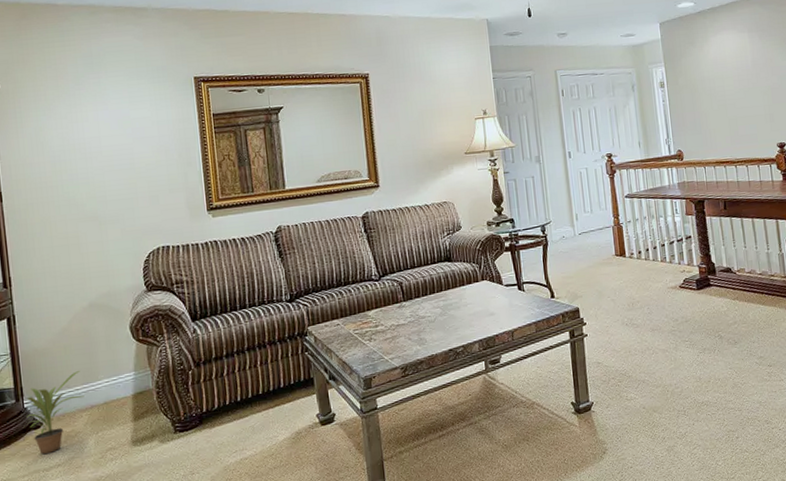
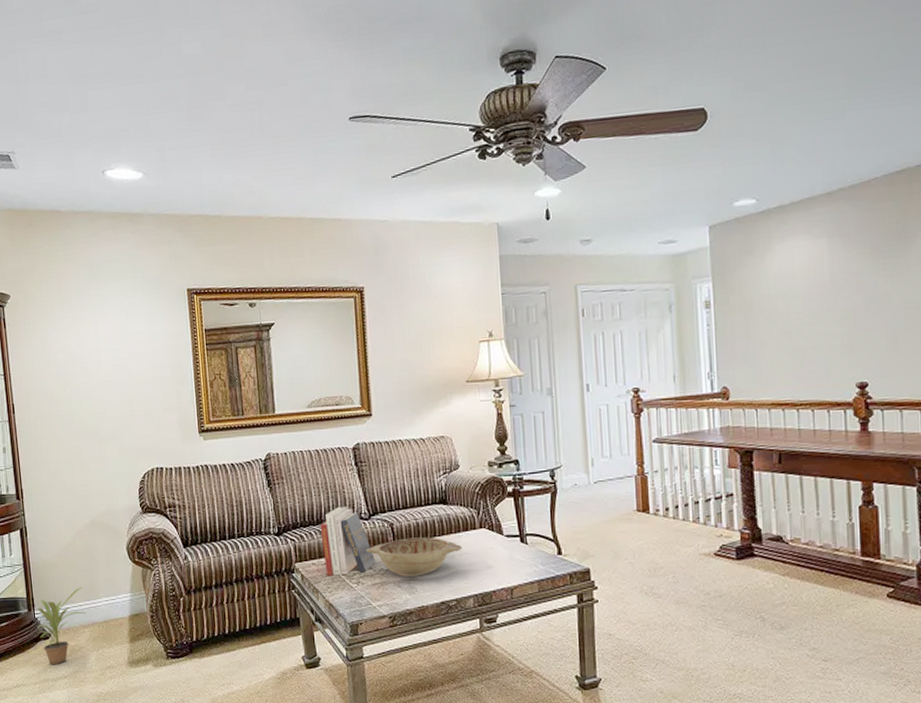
books: none [332,269,387,336] -> present [320,506,376,576]
decorative bowl: none [376,292,467,330] -> present [365,537,462,577]

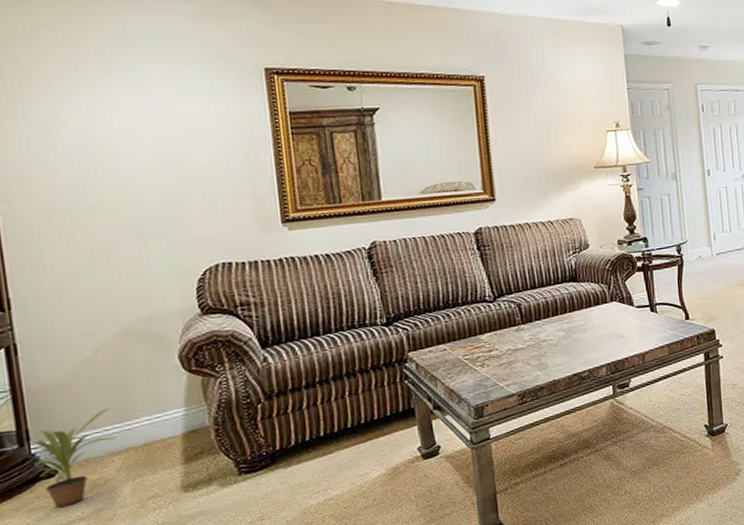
books: present [320,506,376,576] -> none [437,290,503,362]
decorative bowl: present [365,537,462,577] -> none [490,314,594,355]

